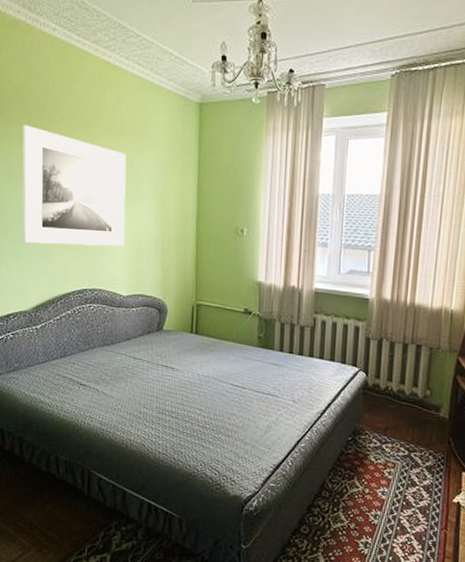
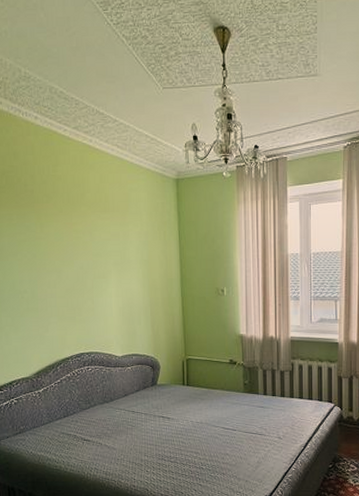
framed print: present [22,125,127,246] -> none [12,206,116,315]

